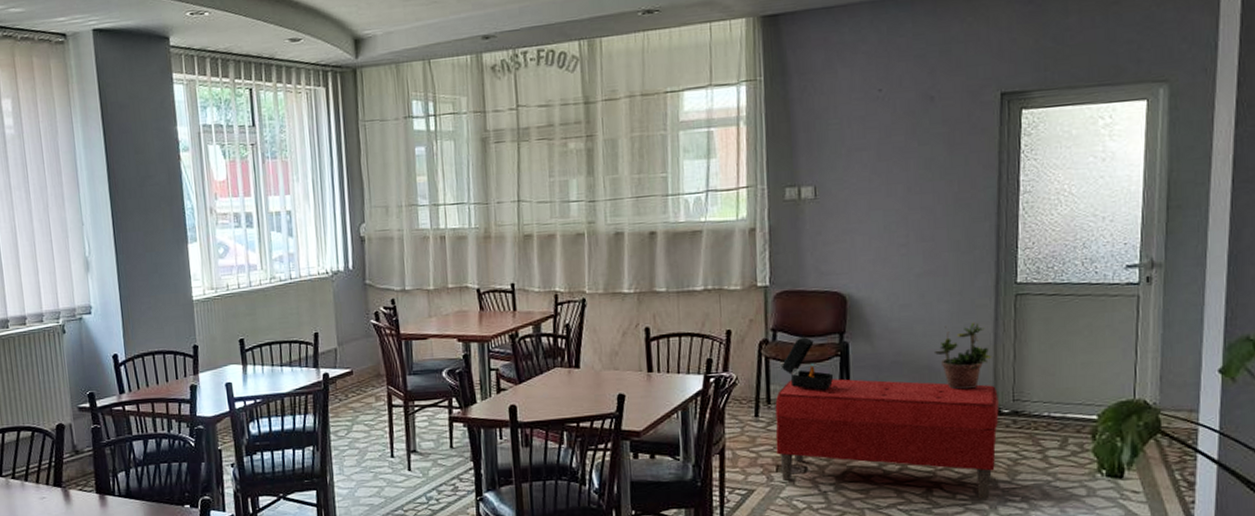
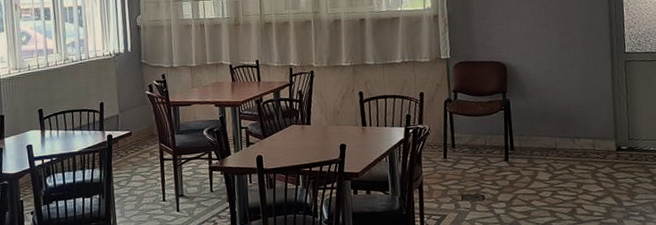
bench: present [775,378,999,499] -> none [458,127,620,215]
jewelry box: present [782,336,834,391] -> none [462,95,500,137]
potted plant: present [933,322,992,390] -> none [570,82,612,133]

